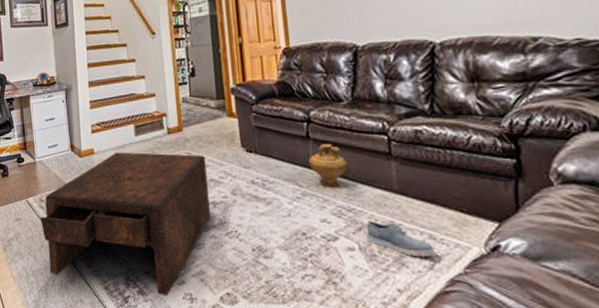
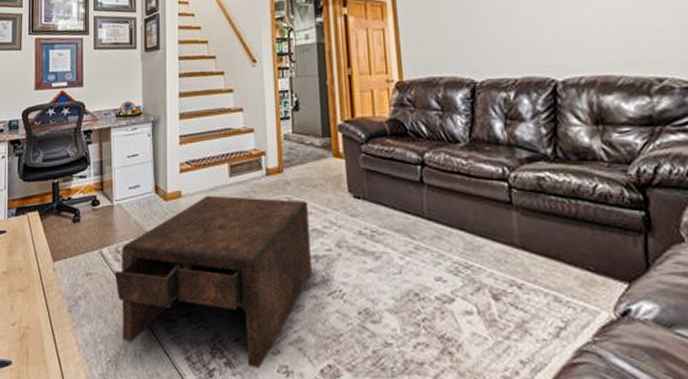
ceramic jug: present [308,144,348,187] -> none [422,191,466,240]
shoe: present [366,221,436,258] -> none [485,279,562,323]

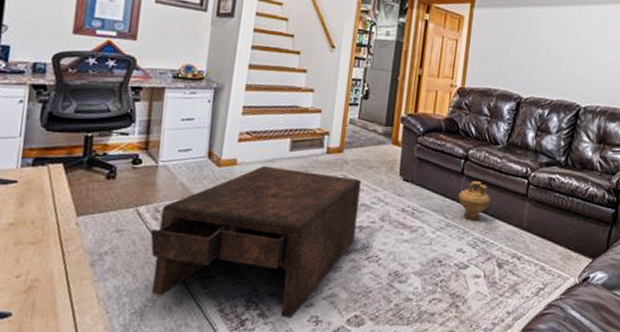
ceramic jug: none [422,191,466,240] -> present [458,181,491,221]

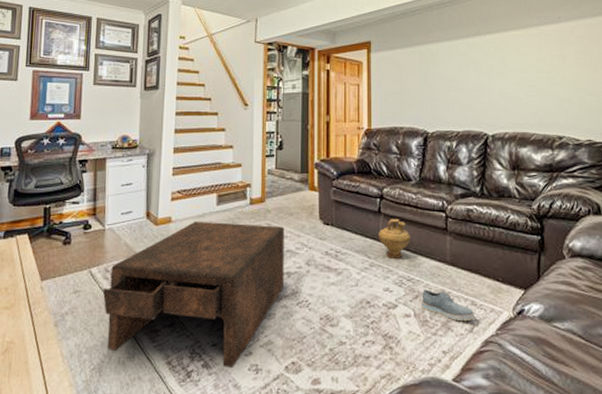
shoe: none [492,252,543,285] -> present [421,289,476,322]

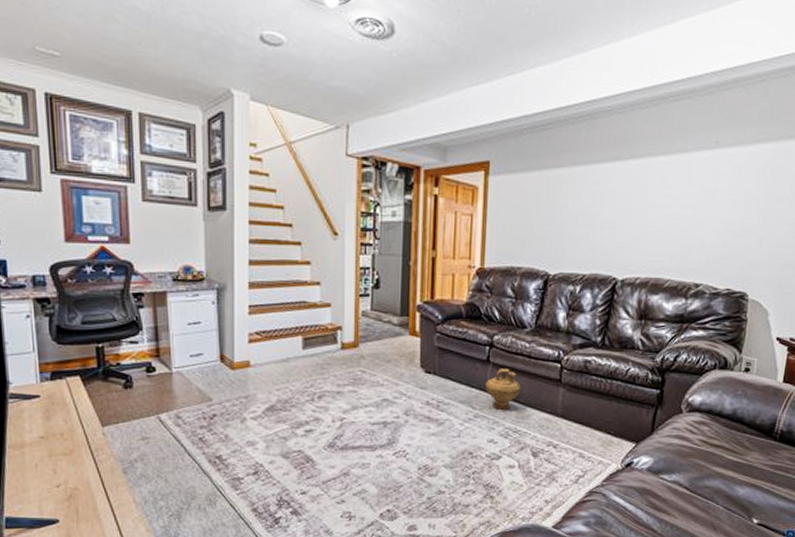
coffee table: present [103,221,285,368] -> none [176,365,381,515]
shoe: present [421,289,476,322] -> none [526,441,582,473]

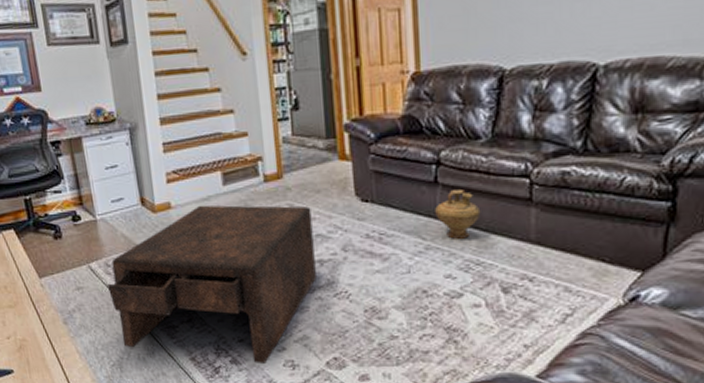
coffee table: none [176,365,381,515] -> present [108,205,316,363]

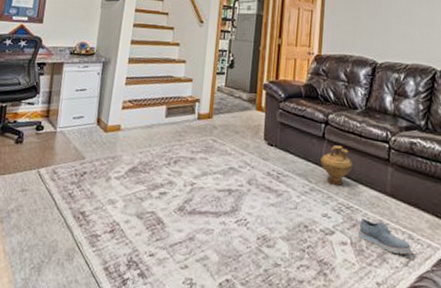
coffee table: present [108,205,316,363] -> none [48,131,229,279]
shoe: none [495,274,570,311] -> present [358,218,412,255]

